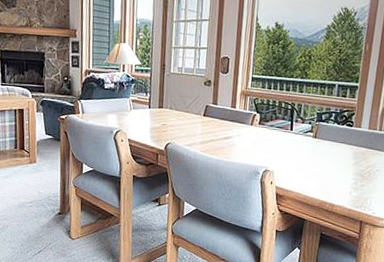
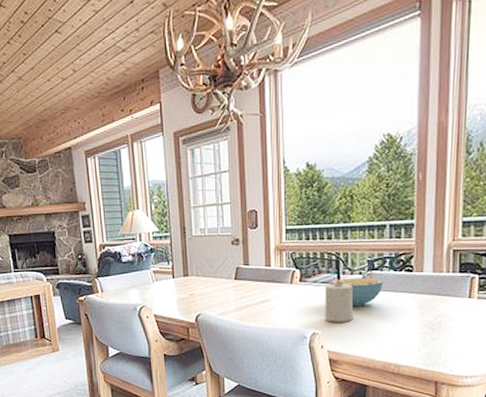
candle: none [276,126,303,164] -> present [325,279,354,322]
cereal bowl: none [285,125,328,151] -> present [331,277,384,306]

